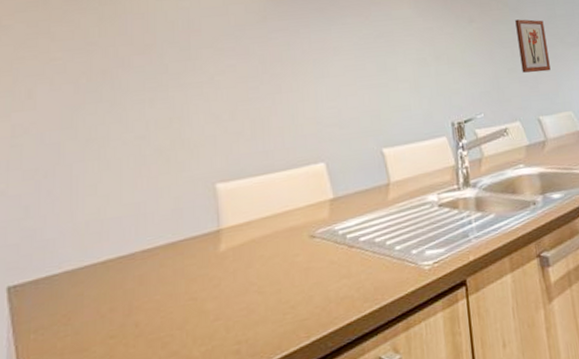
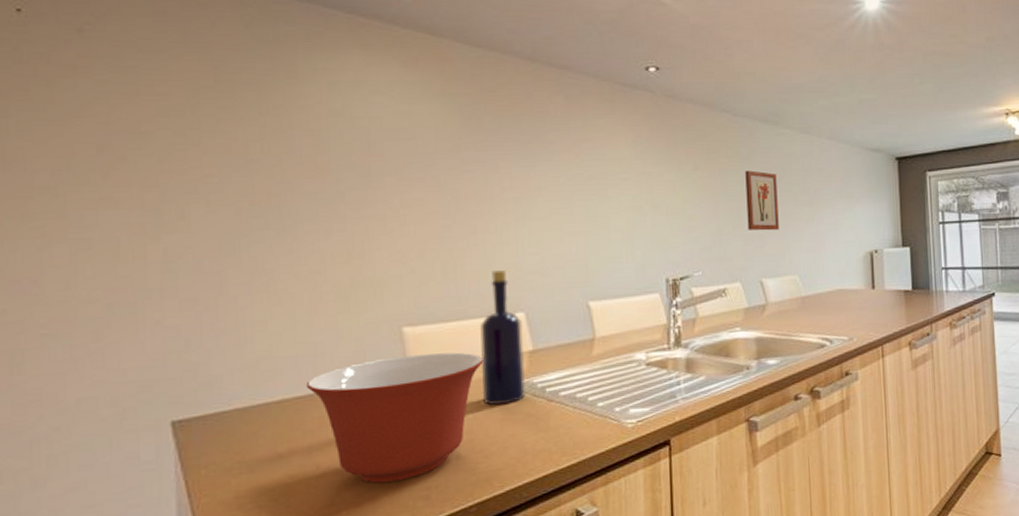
mixing bowl: none [128,204,289,340] -> present [306,352,483,484]
bottle: none [285,124,328,254] -> present [480,270,525,405]

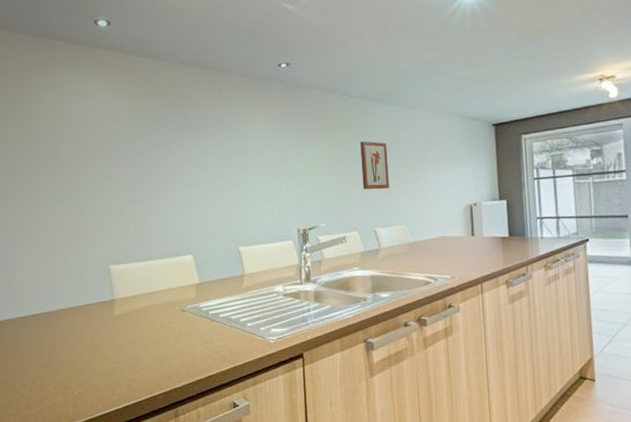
mixing bowl: present [306,352,483,484] -> none [49,284,165,374]
bottle: present [480,270,525,405] -> none [162,224,195,322]

